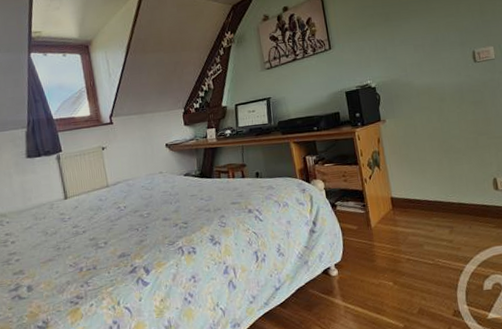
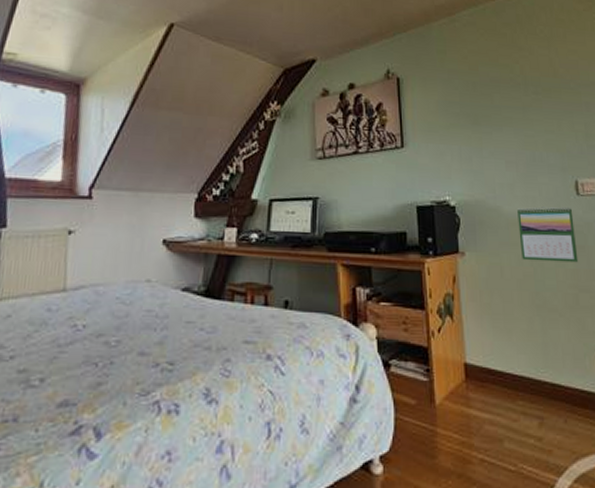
calendar: none [425,72,477,119] -> present [517,206,579,263]

